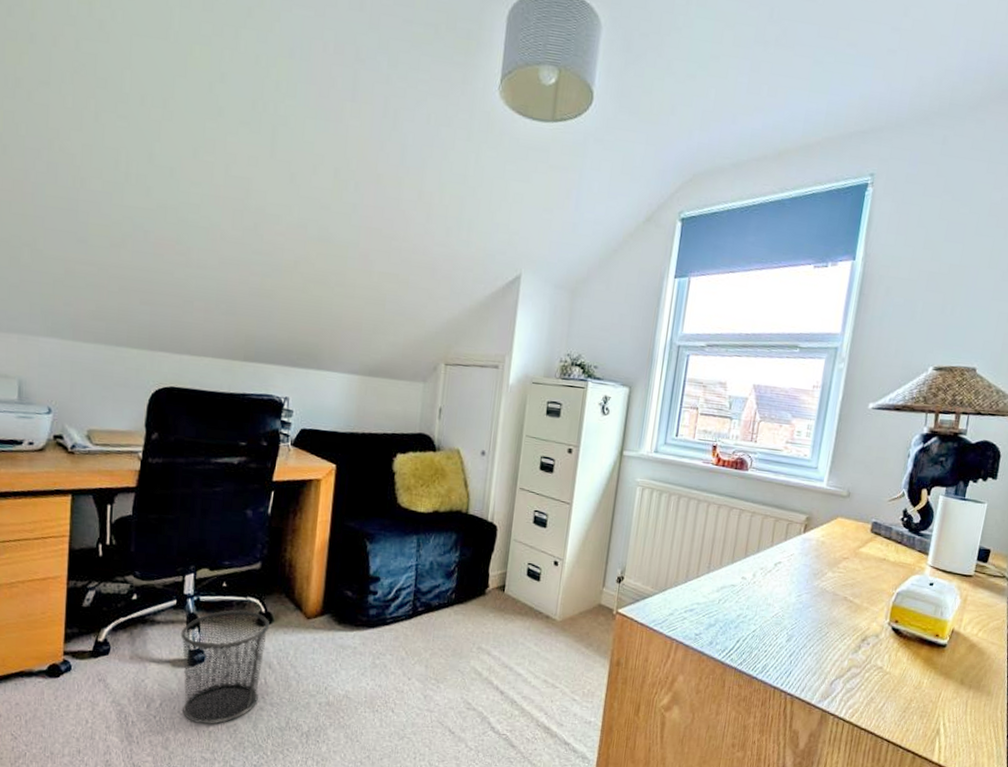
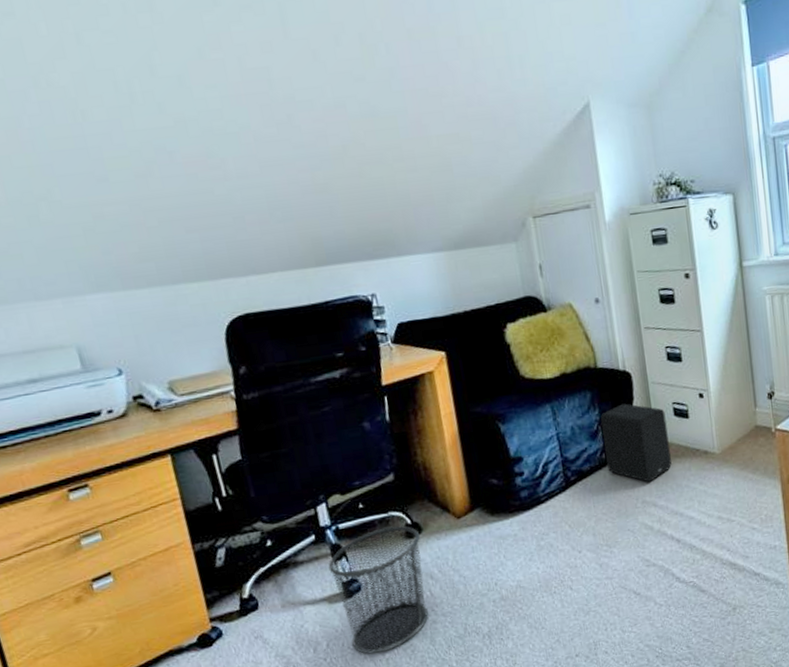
speaker: none [454,552,519,631] -> present [600,403,672,482]

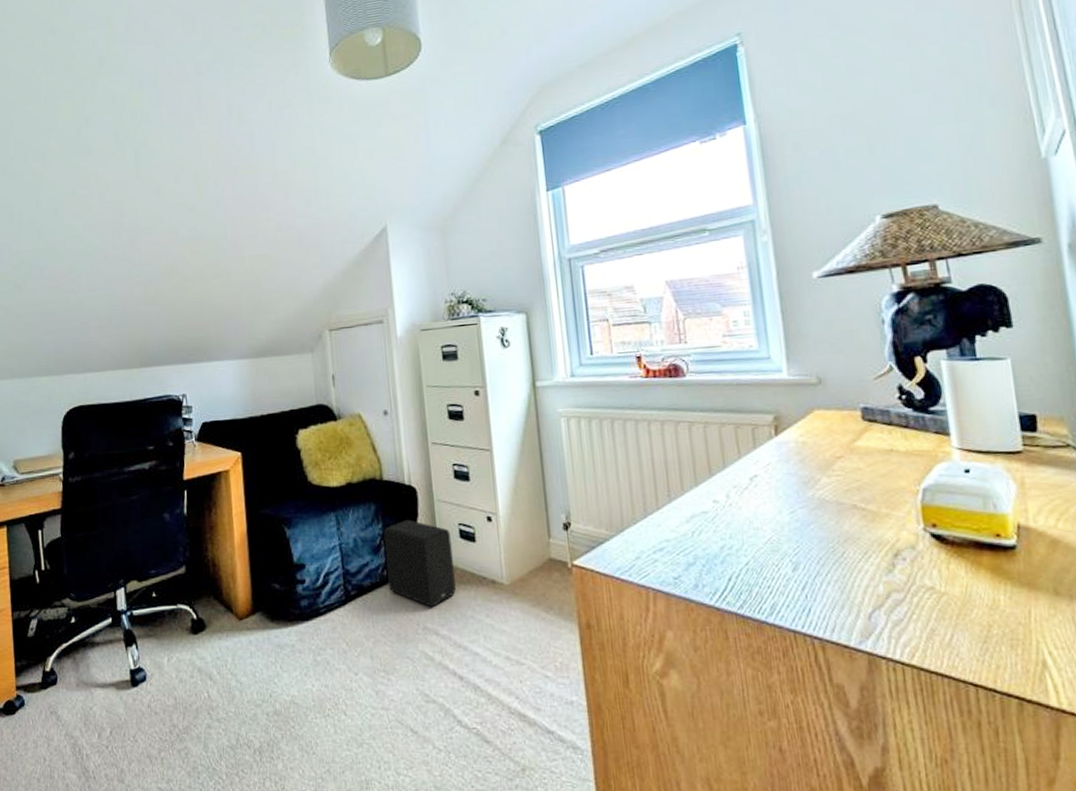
waste bin: present [328,525,429,654] -> none [120,619,204,749]

